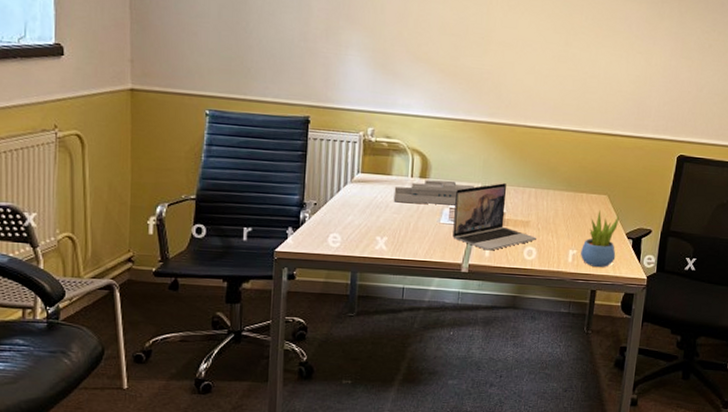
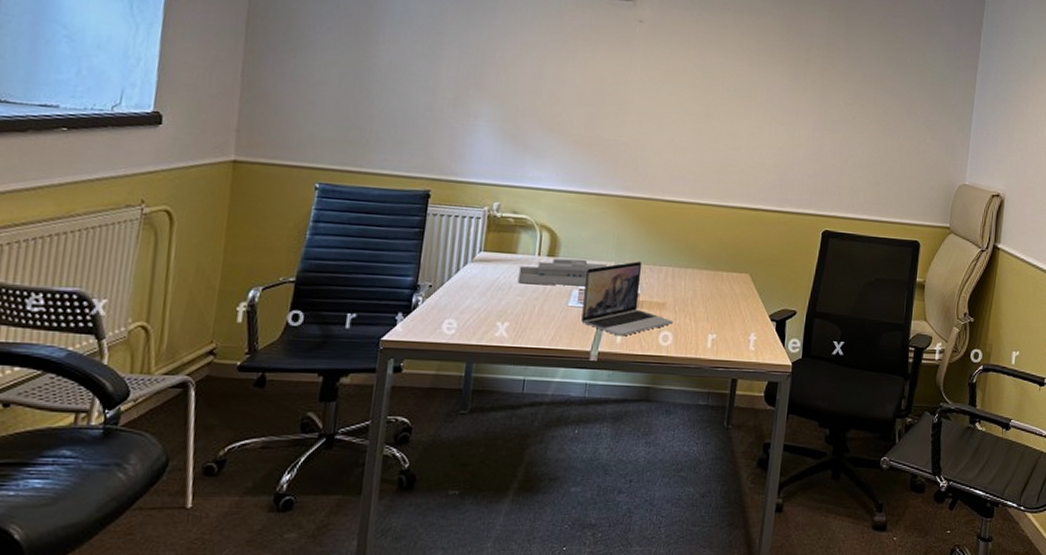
succulent plant: present [581,210,620,268] -> none [720,290,763,354]

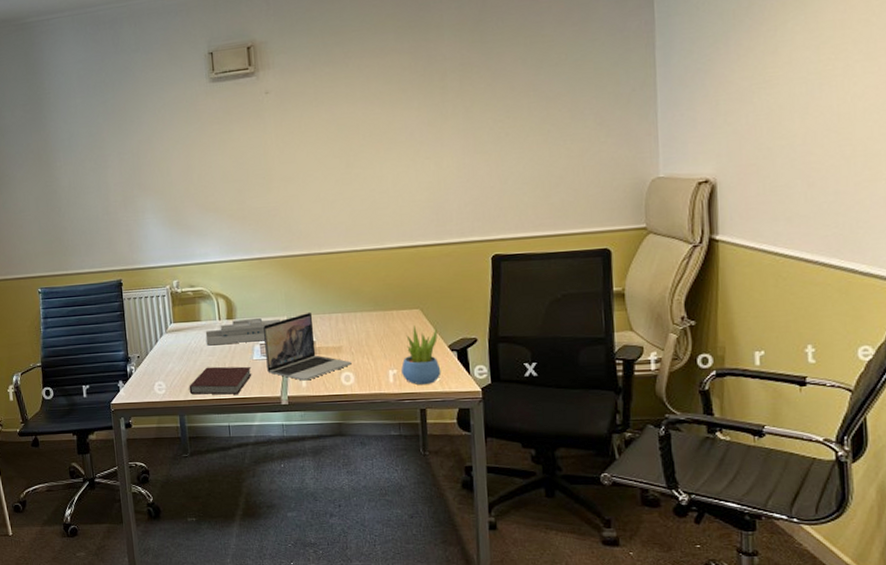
notebook: none [485,308,564,344] -> present [189,366,252,395]
succulent plant: none [720,290,763,354] -> present [401,325,441,385]

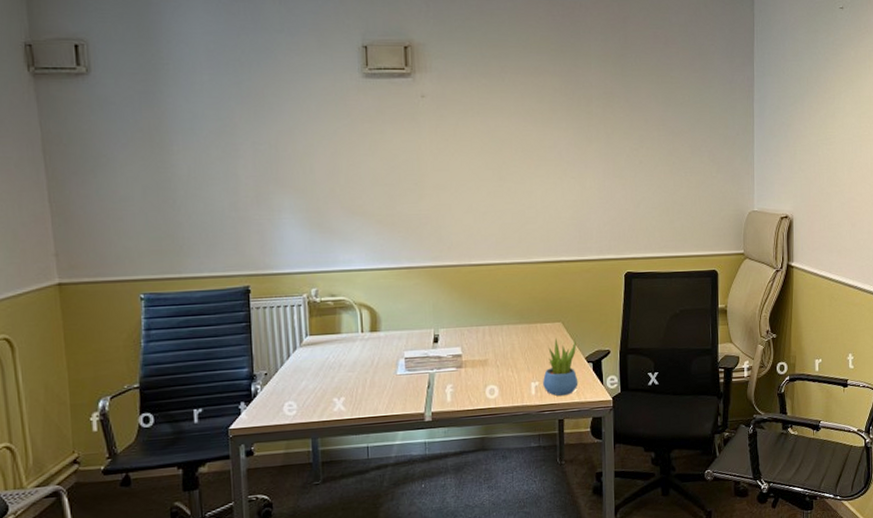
notebook: present [189,366,252,395] -> none [324,382,395,414]
desk organizer: present [205,317,280,346] -> none [345,330,427,361]
laptop: present [262,313,352,381] -> none [408,325,497,396]

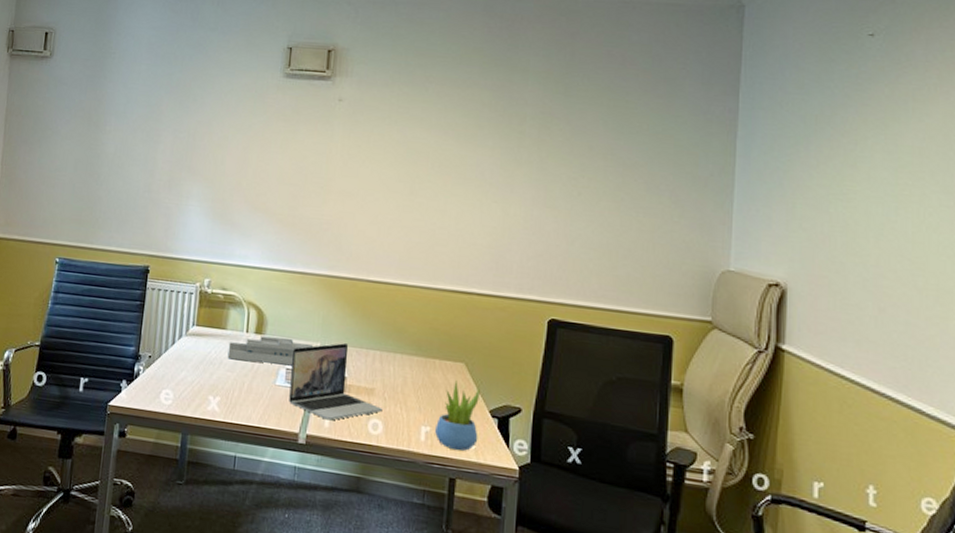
desk organizer: none [345,330,427,361] -> present [227,336,313,366]
laptop: none [408,325,497,396] -> present [289,343,383,421]

